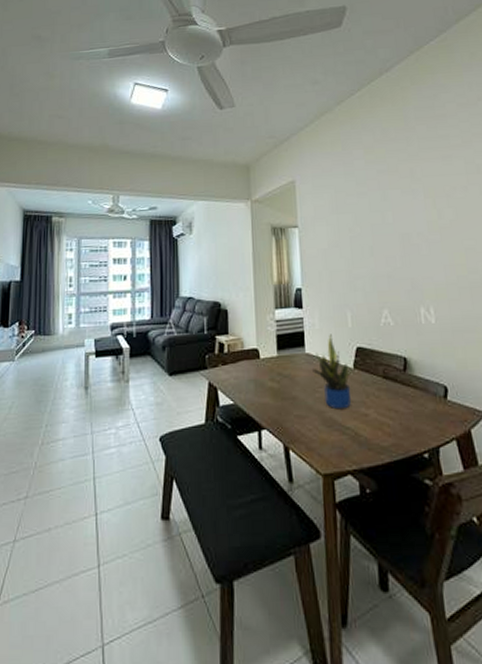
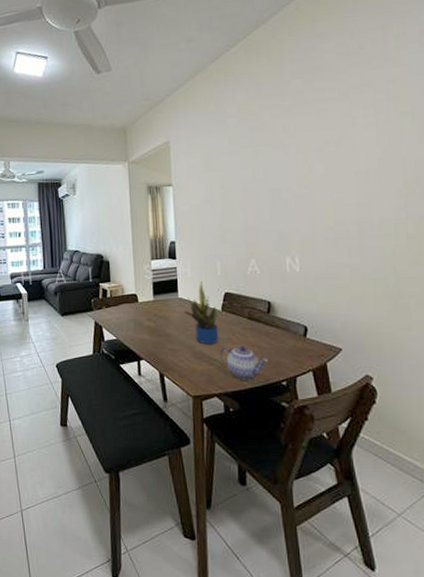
teapot: none [352,410,407,453] -> present [219,345,268,380]

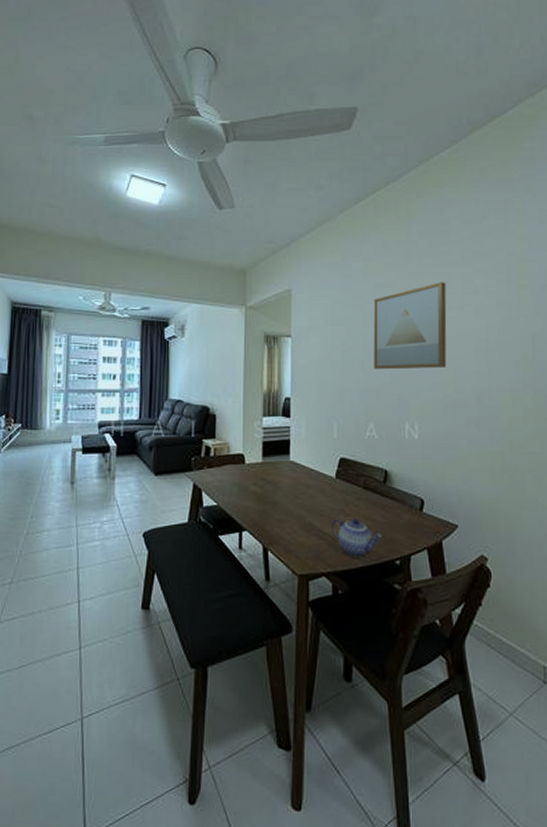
potted plant: present [185,281,220,345] -> none [296,444,334,516]
wall art: none [250,118,326,209] -> present [373,282,447,370]

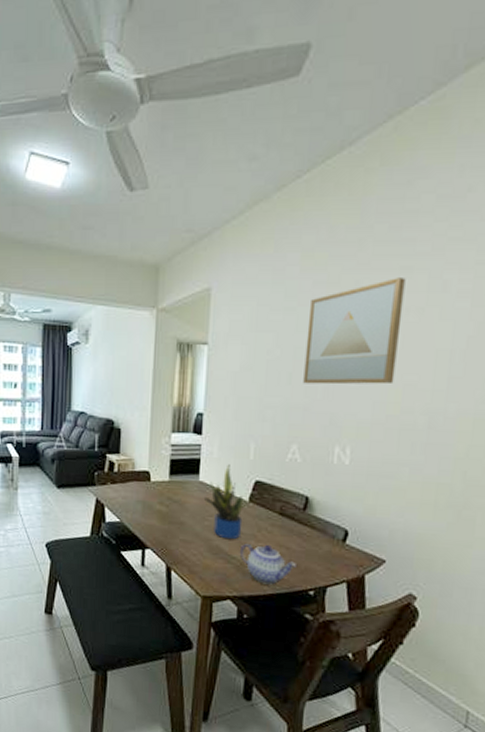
potted plant: none [296,444,334,516] -> present [204,464,247,540]

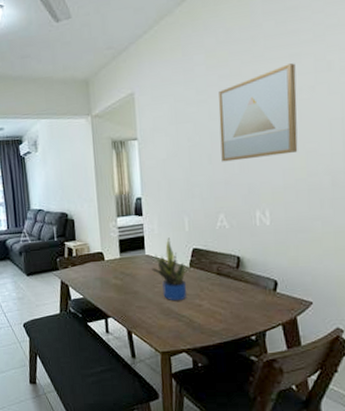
teapot: present [239,544,296,585] -> none [187,301,237,335]

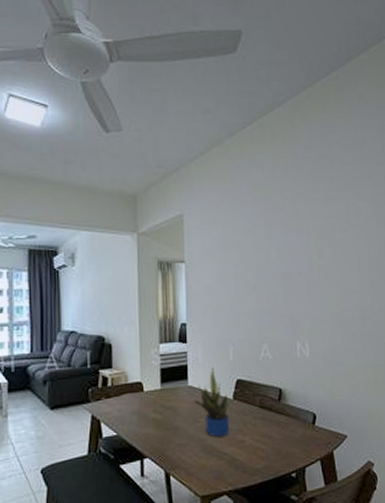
wall art: present [218,63,298,162] -> none [264,205,333,292]

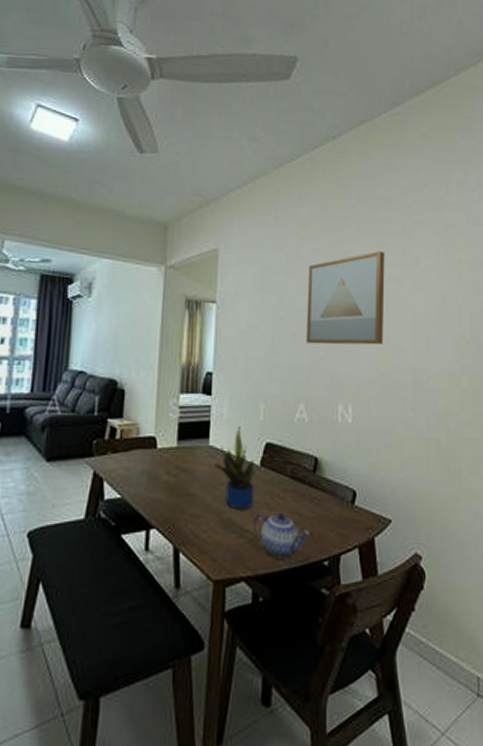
teapot: none [229,436,279,474] -> present [252,512,310,558]
wall art: none [264,205,333,292] -> present [306,251,385,345]

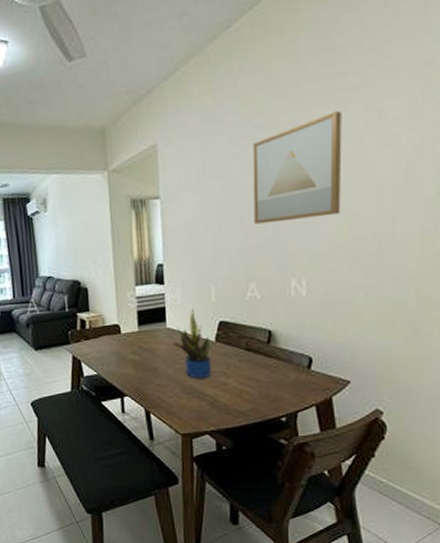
teapot: present [252,512,310,558] -> none [211,379,266,416]

